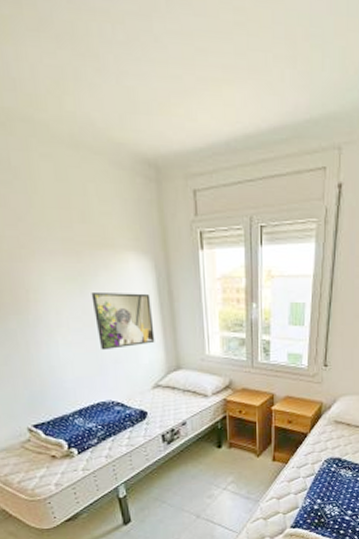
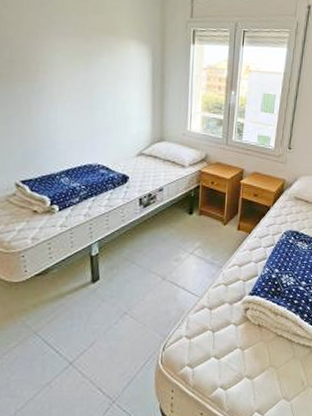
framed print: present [91,293,155,351] -> none [93,70,145,120]

